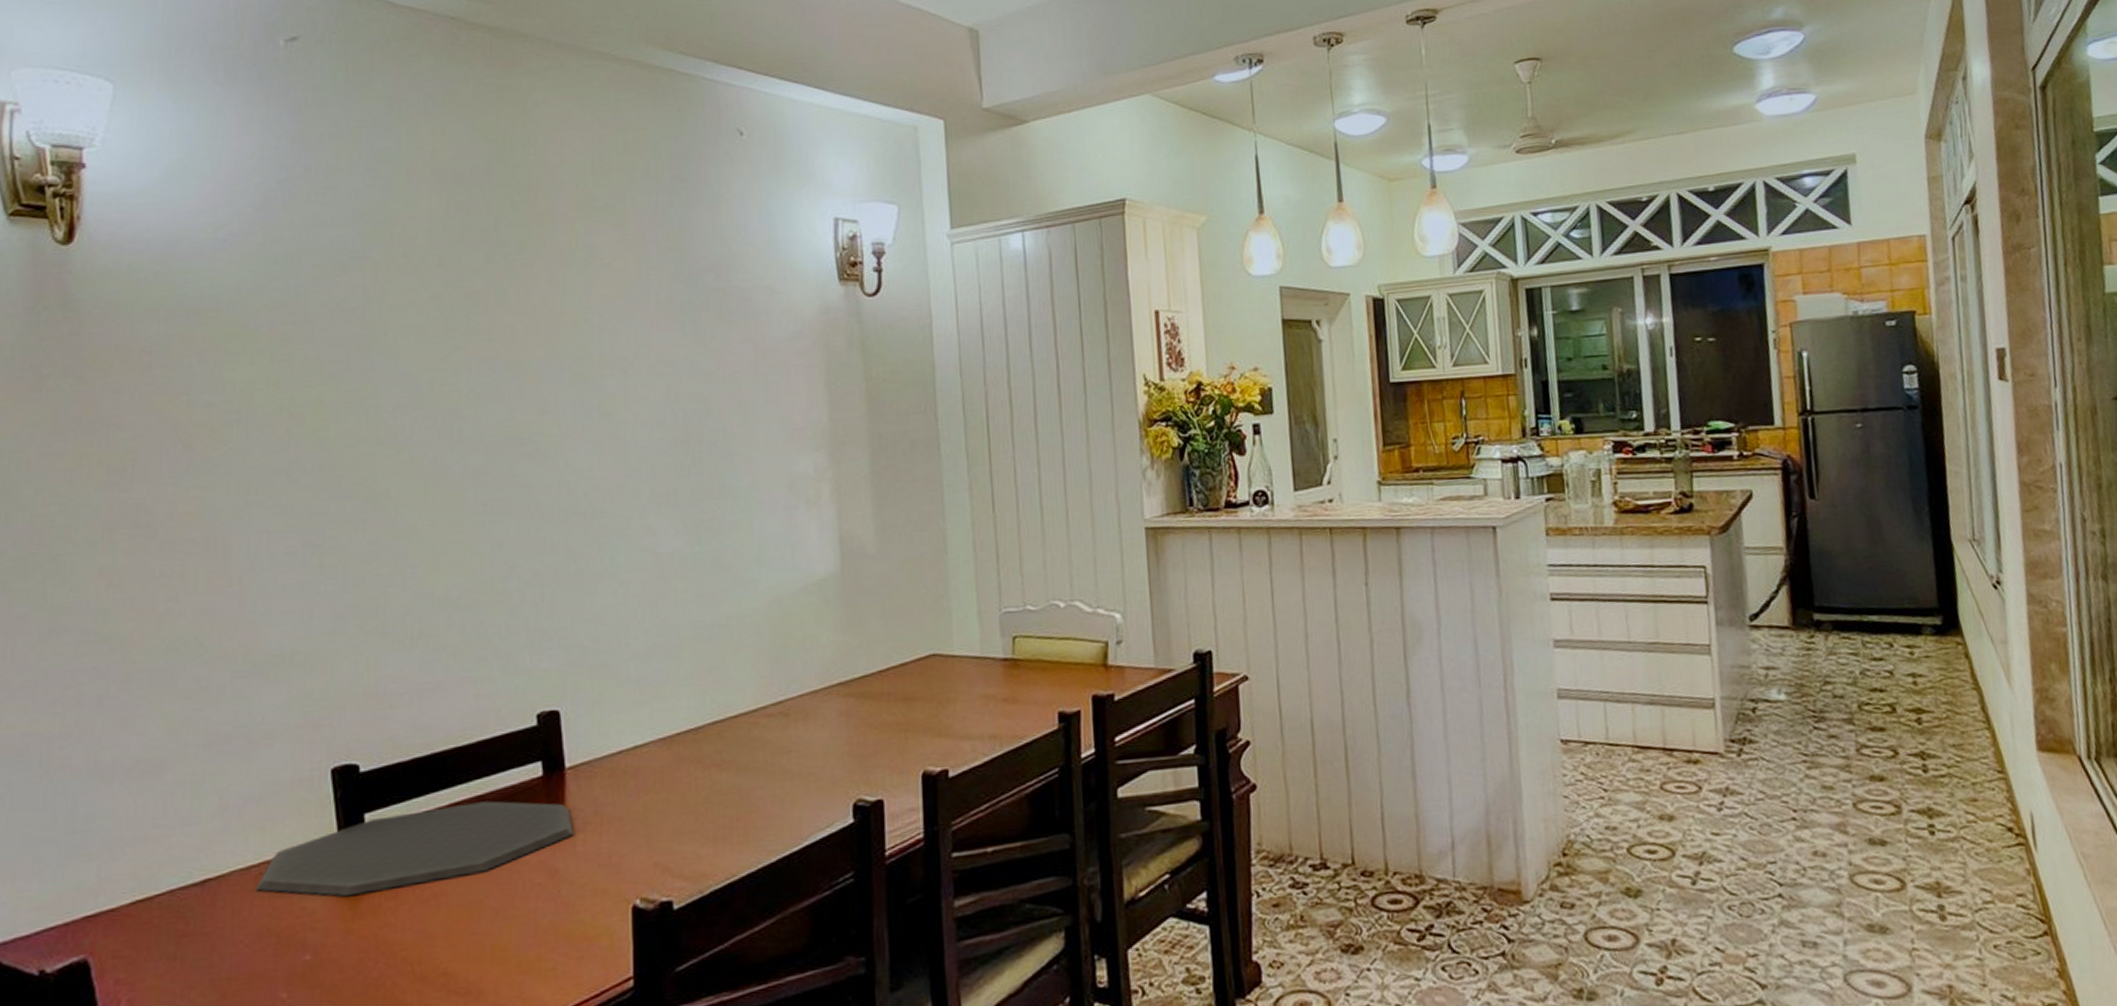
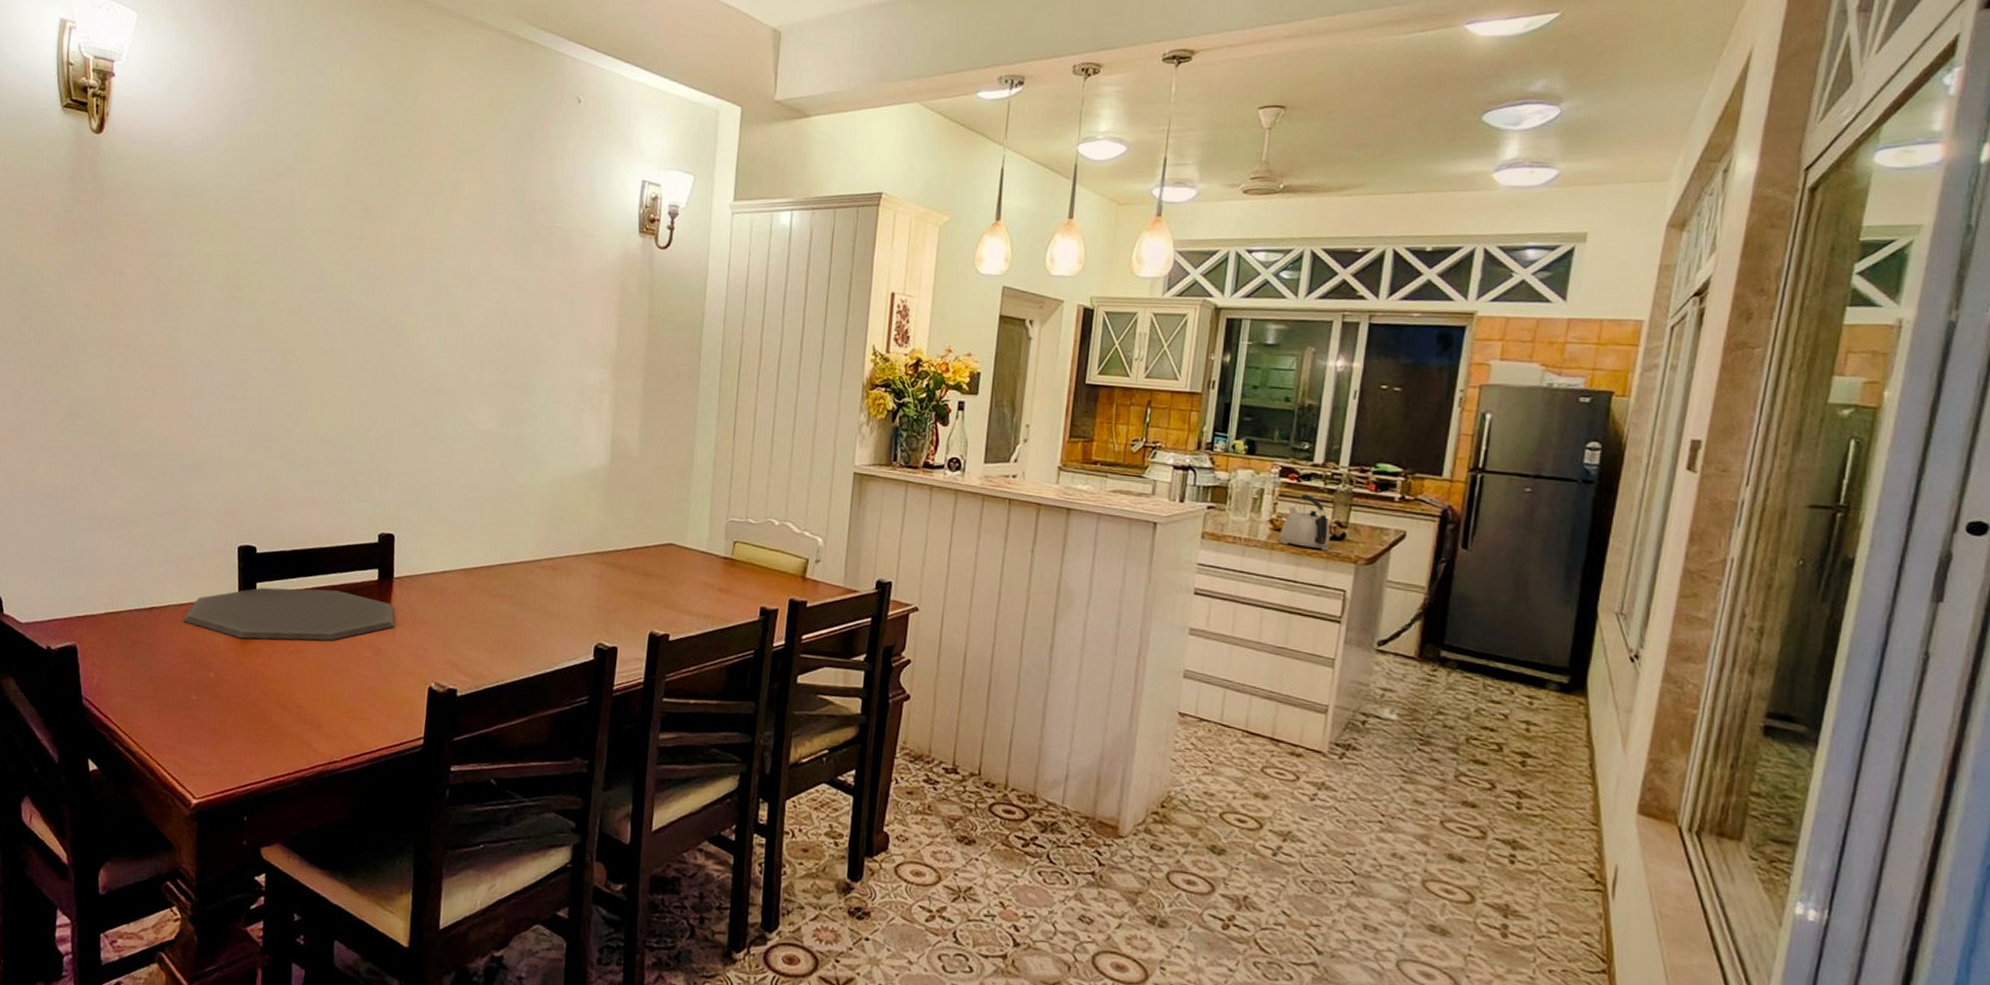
kettle: none [1626,467,1680,528] -> present [1279,493,1331,551]

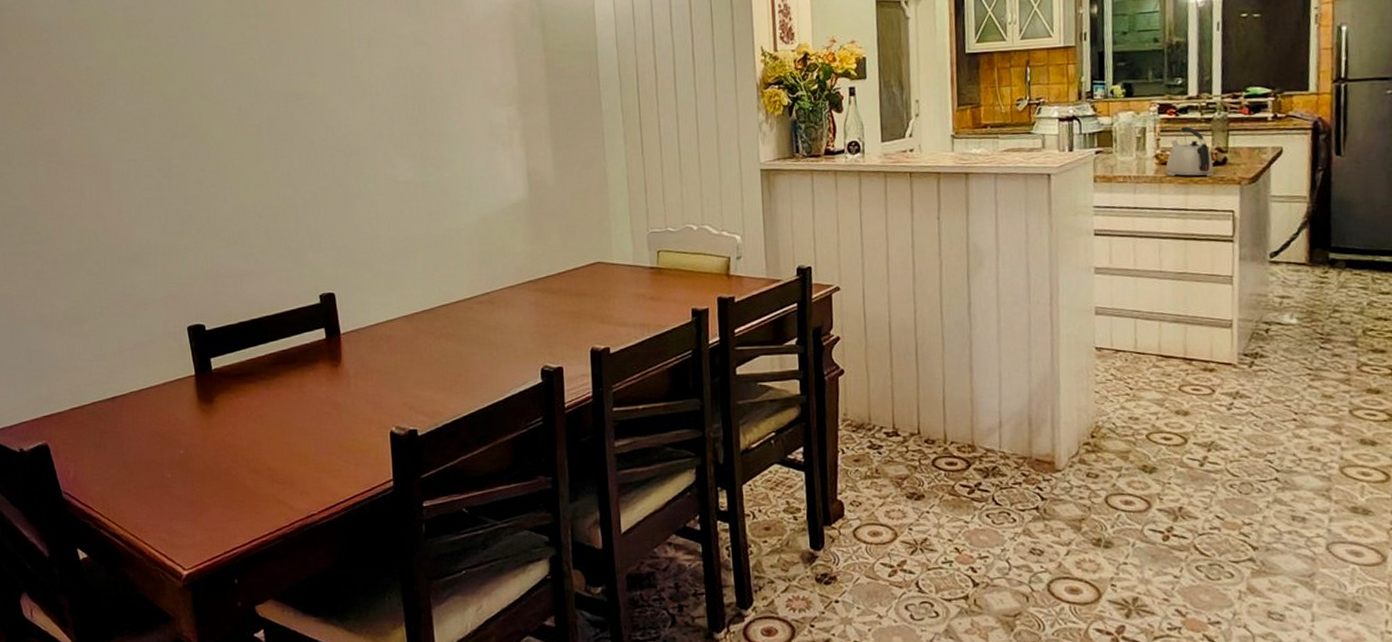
placemat: present [183,587,395,641] -> none [146,354,348,414]

